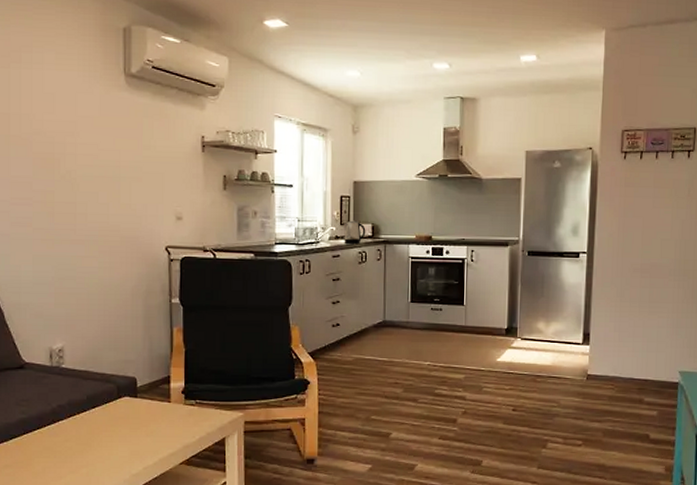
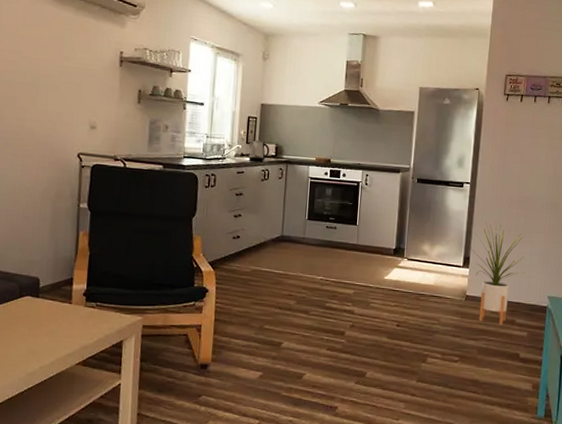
house plant: none [588,294,653,405] -> present [468,222,525,326]

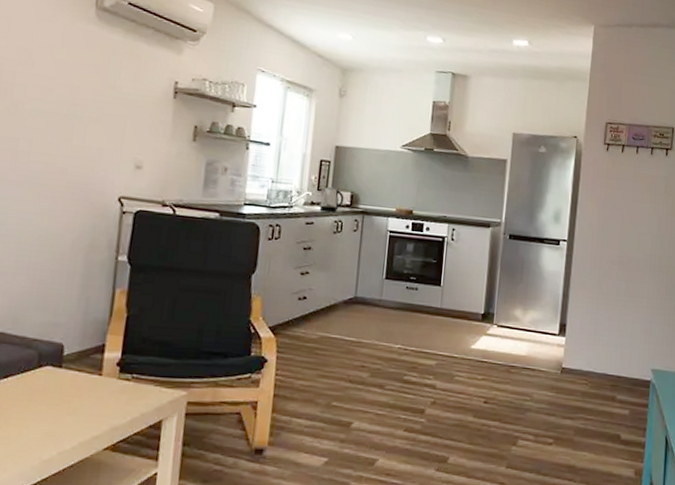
house plant: present [468,222,525,326] -> none [565,284,627,403]

